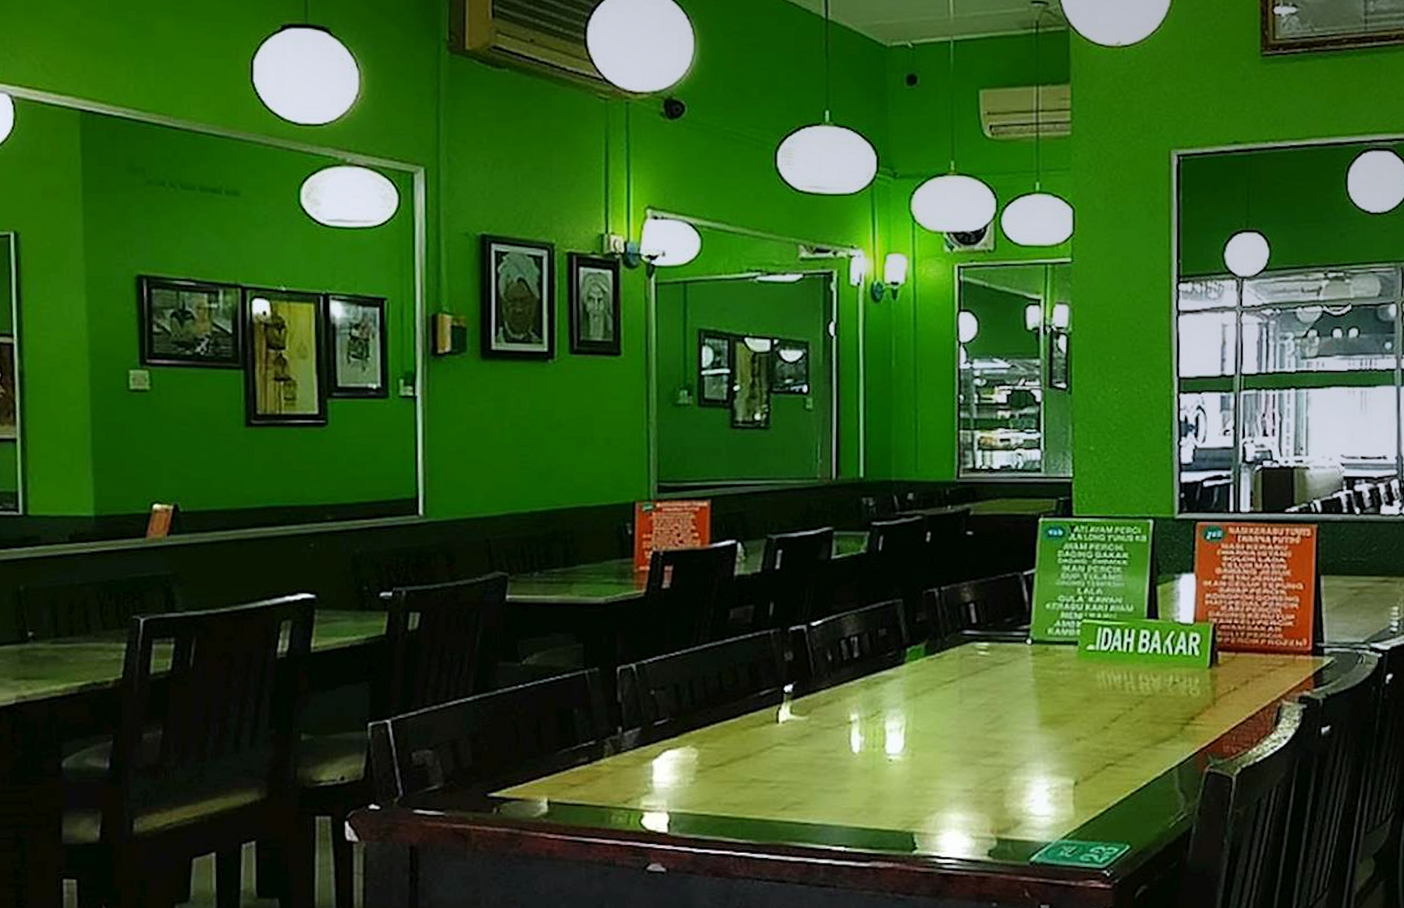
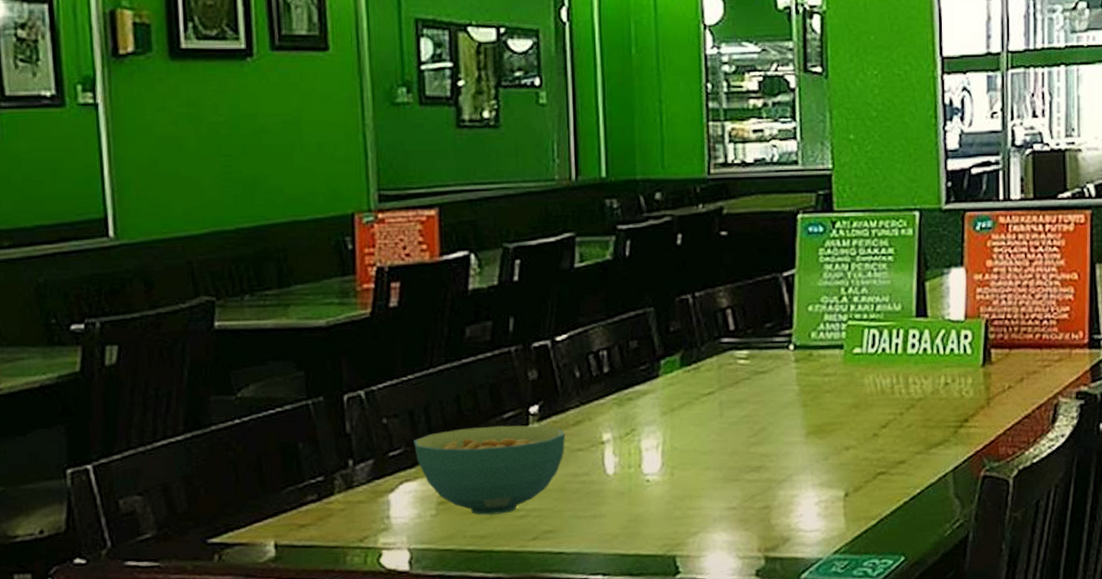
cereal bowl: none [678,702,816,784] -> present [414,425,565,515]

